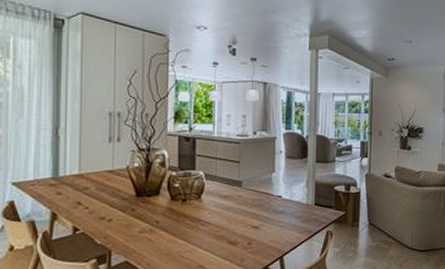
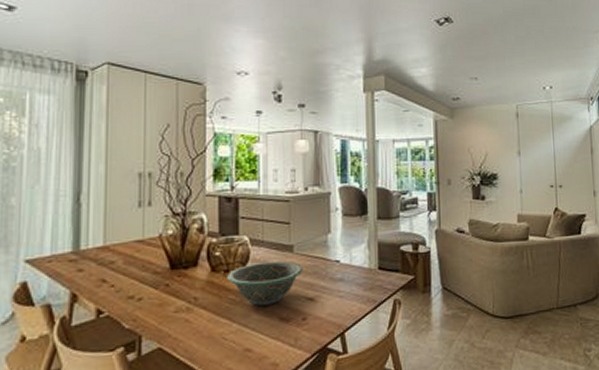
decorative bowl: none [184,193,250,231] -> present [227,261,303,306]

